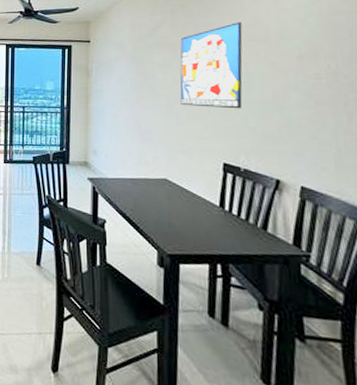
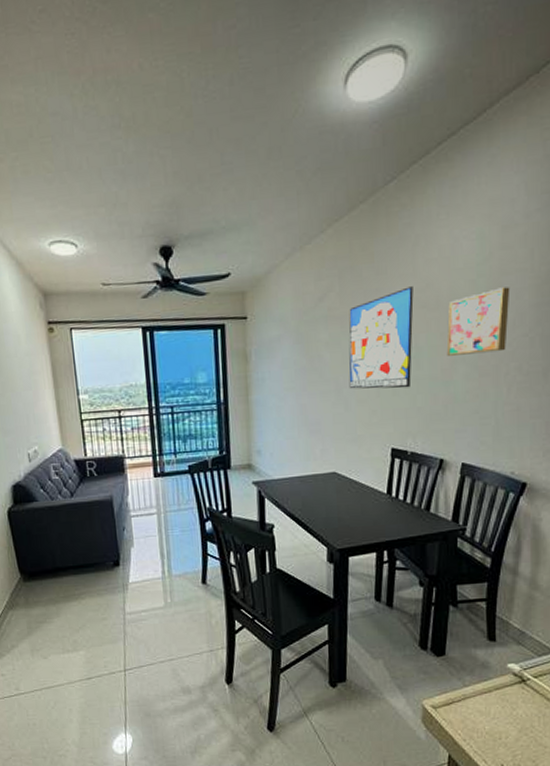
wall art: none [277,25,344,83] -> present [446,287,510,356]

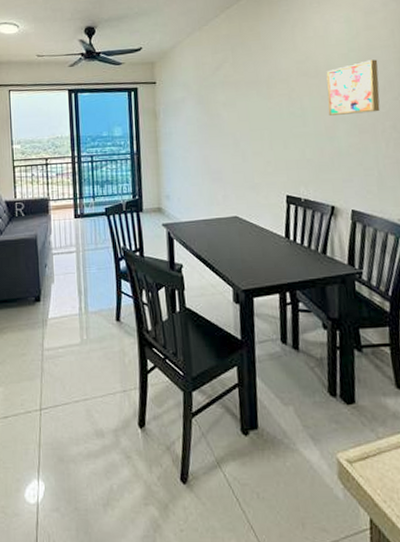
wall art: present [349,286,414,389] -> none [242,59,300,143]

